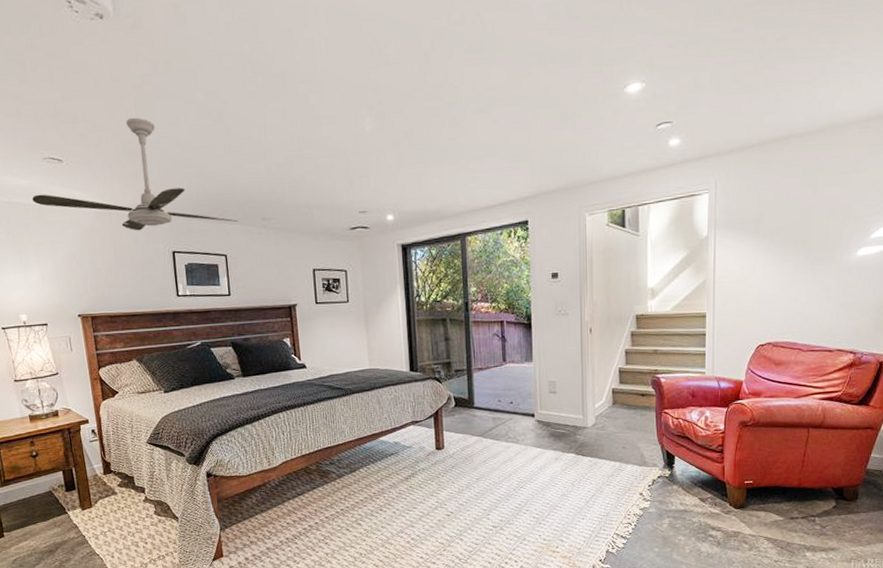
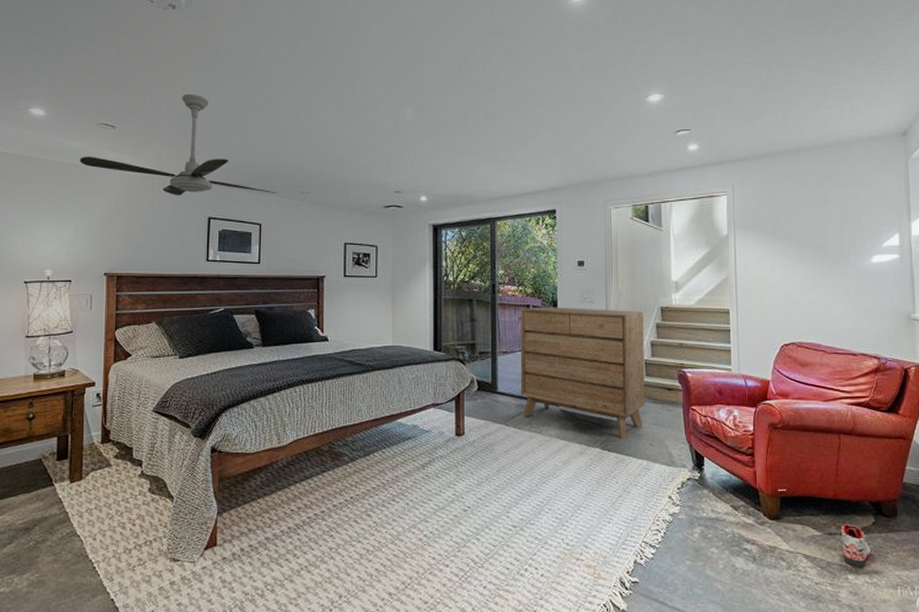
dresser: none [494,320,619,444] -> present [520,307,645,439]
sneaker: none [802,509,829,546] -> present [840,524,871,568]

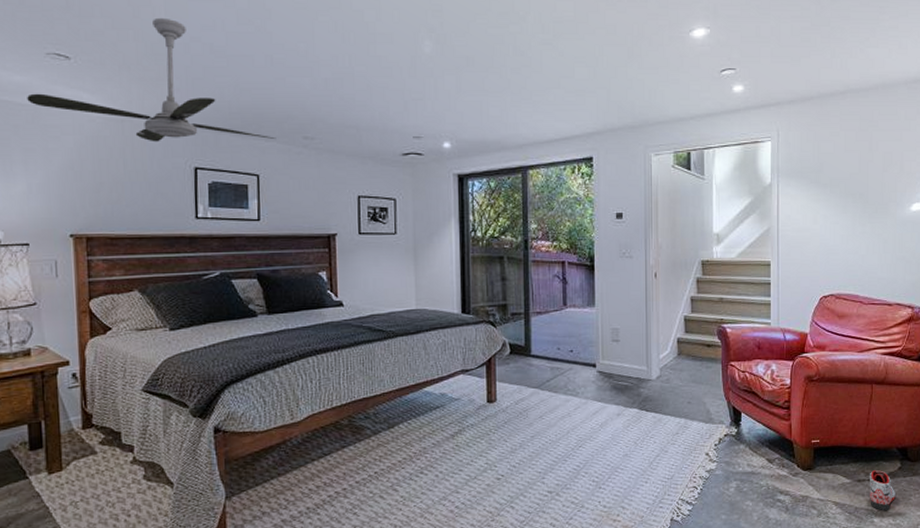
dresser: present [520,307,645,439] -> none [554,262,684,398]

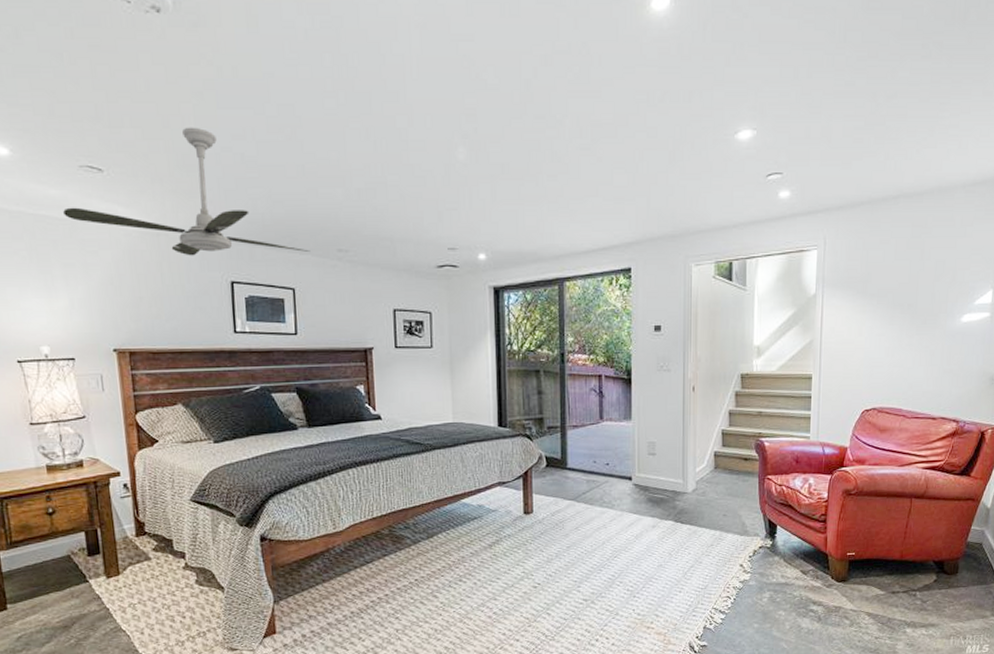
sneaker: present [869,470,895,511] -> none [903,582,930,622]

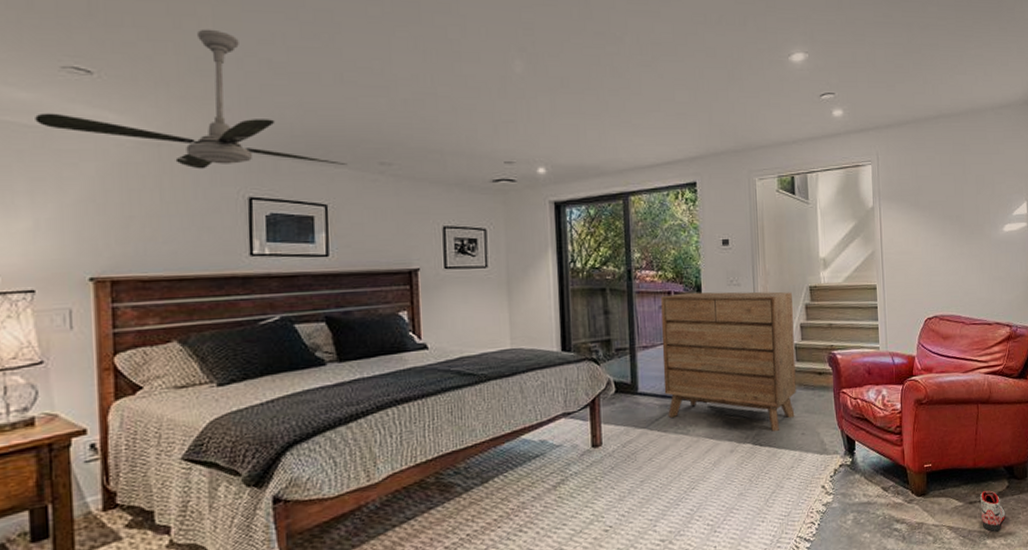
dresser: none [591,376,722,511] -> present [661,291,796,431]
sneaker: none [903,582,930,622] -> present [979,490,1005,532]

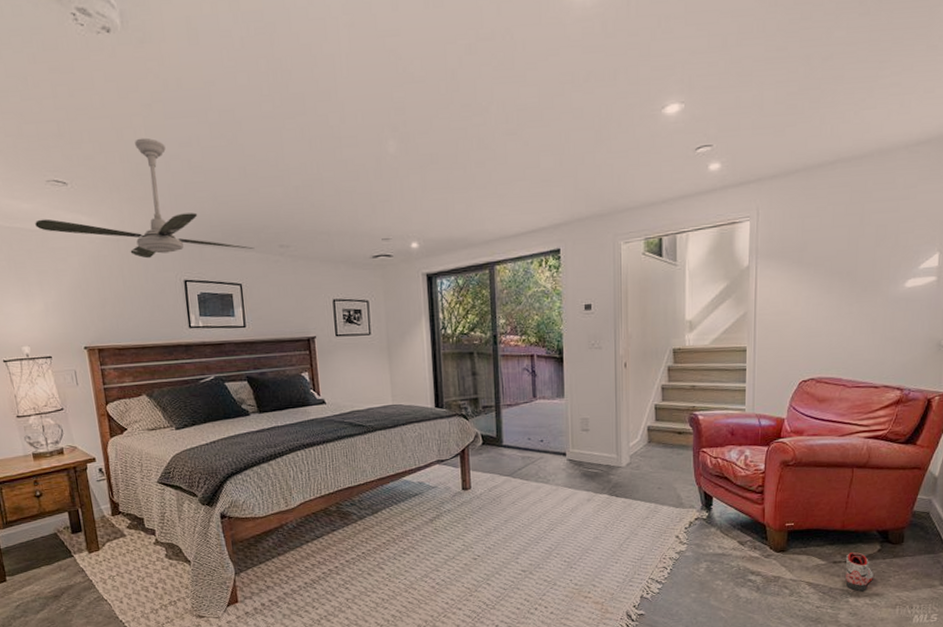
dresser: present [661,291,796,431] -> none [524,354,654,484]

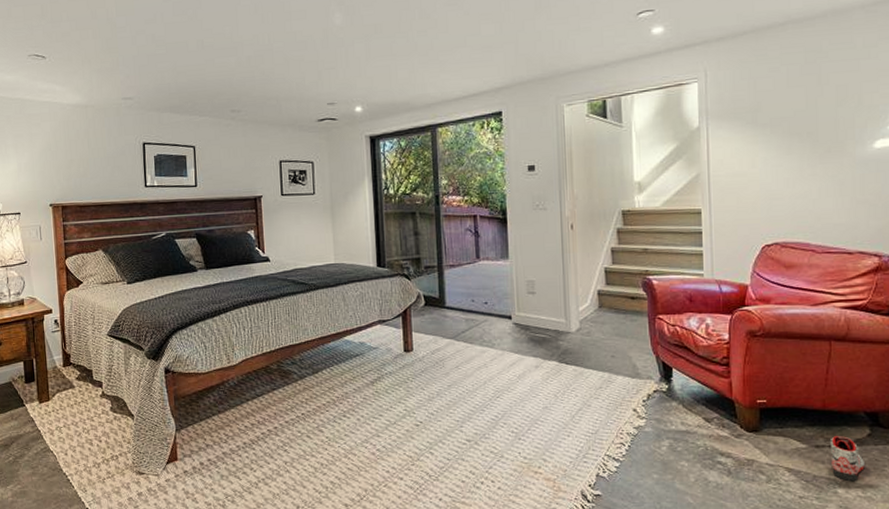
ceiling fan: present [35,137,255,259] -> none [16,16,208,123]

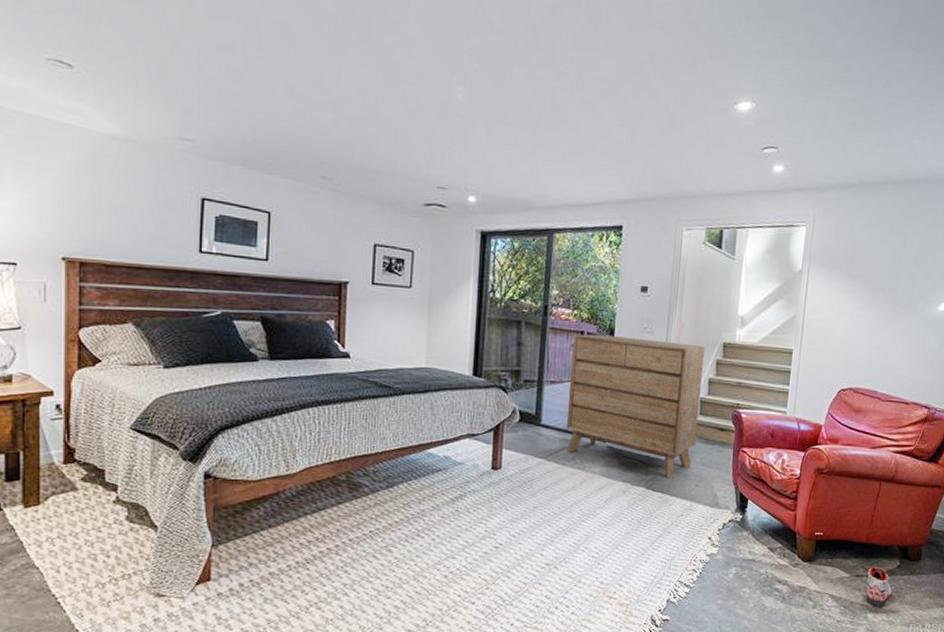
dresser: none [467,216,606,351] -> present [566,334,705,479]

